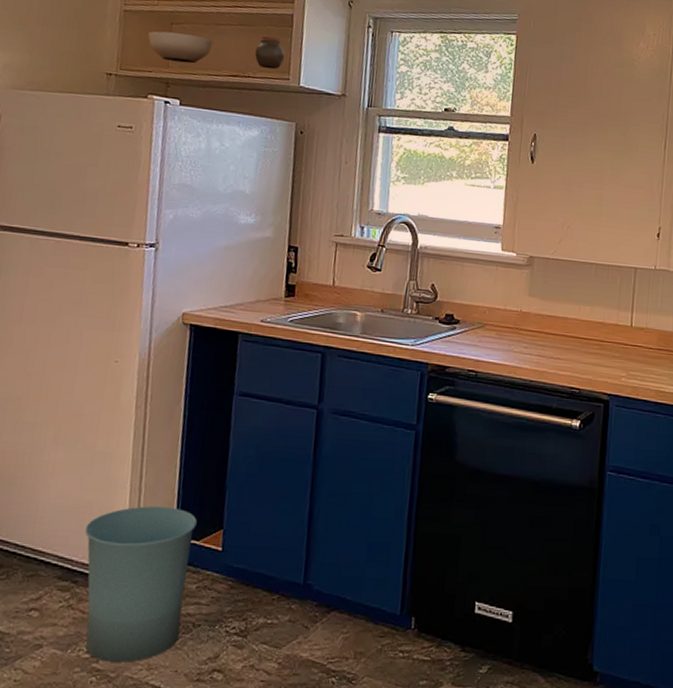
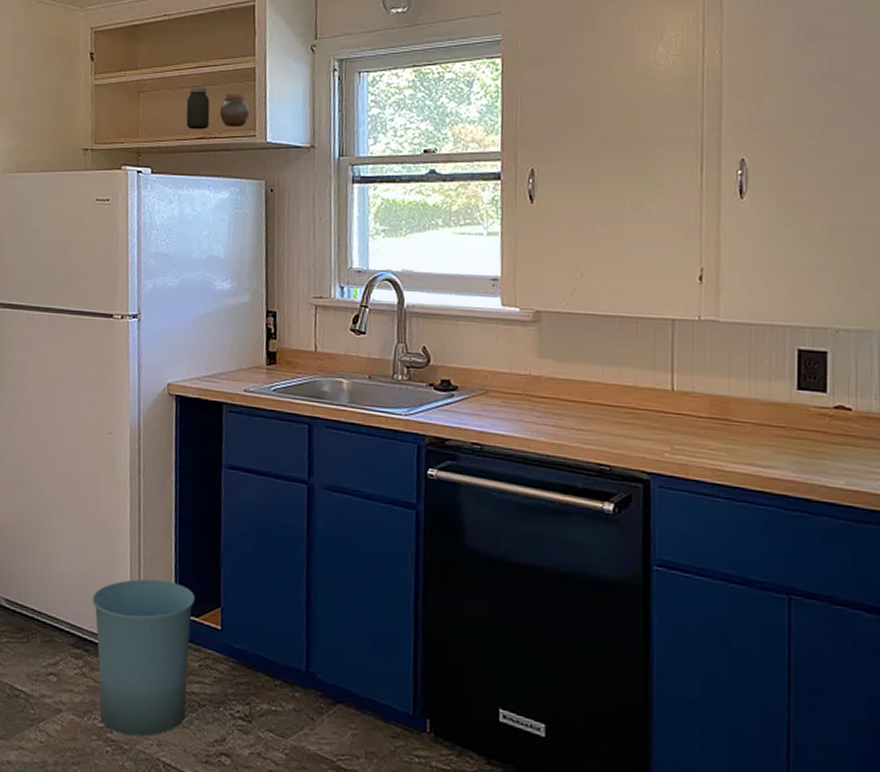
bowl: present [147,31,214,64] -> none [117,101,179,131]
jar: none [219,25,246,68] -> present [186,87,210,130]

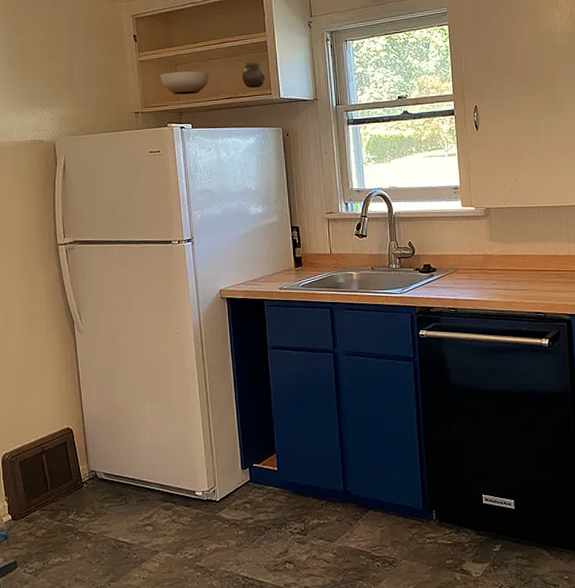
waste bin: present [92,579,195,736] -> none [175,440,256,560]
bowl: none [117,101,179,131] -> present [159,71,210,95]
jar: present [186,87,210,130] -> none [215,58,235,92]

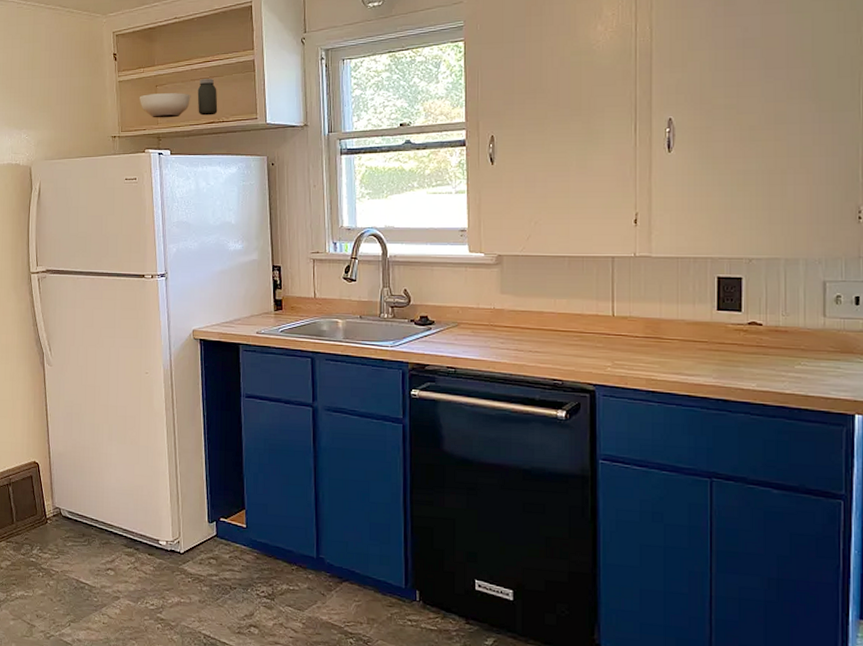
jar: none [215,58,235,92] -> present [197,78,218,116]
jar: present [242,61,266,89] -> none [226,82,251,112]

